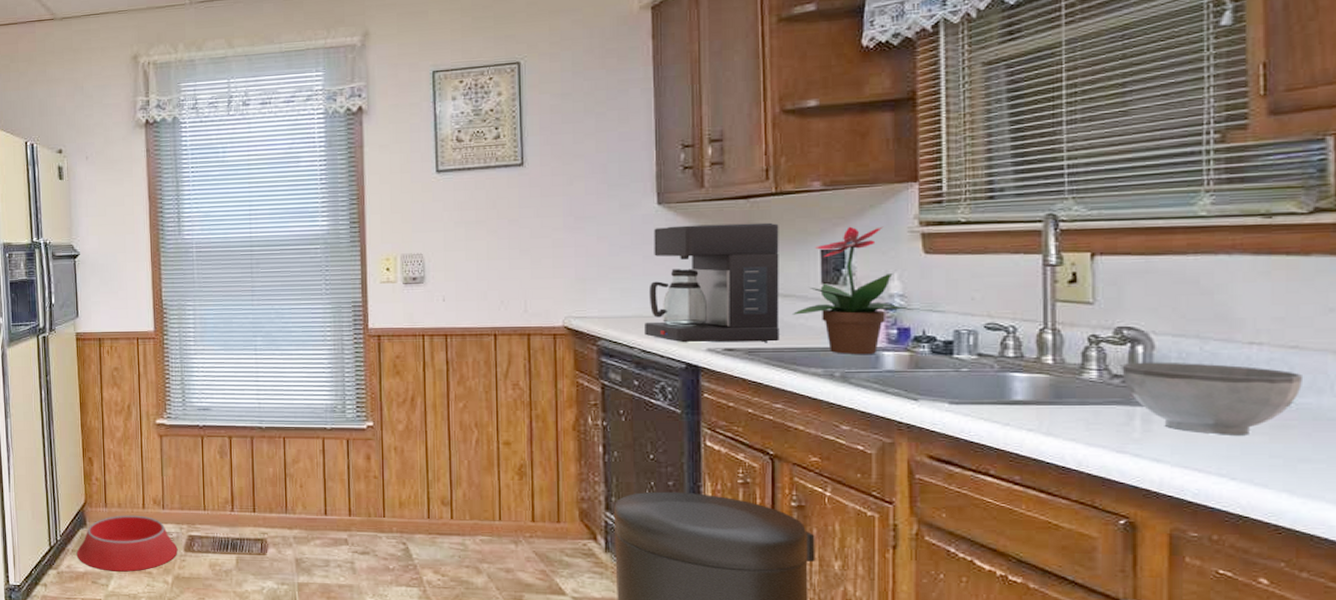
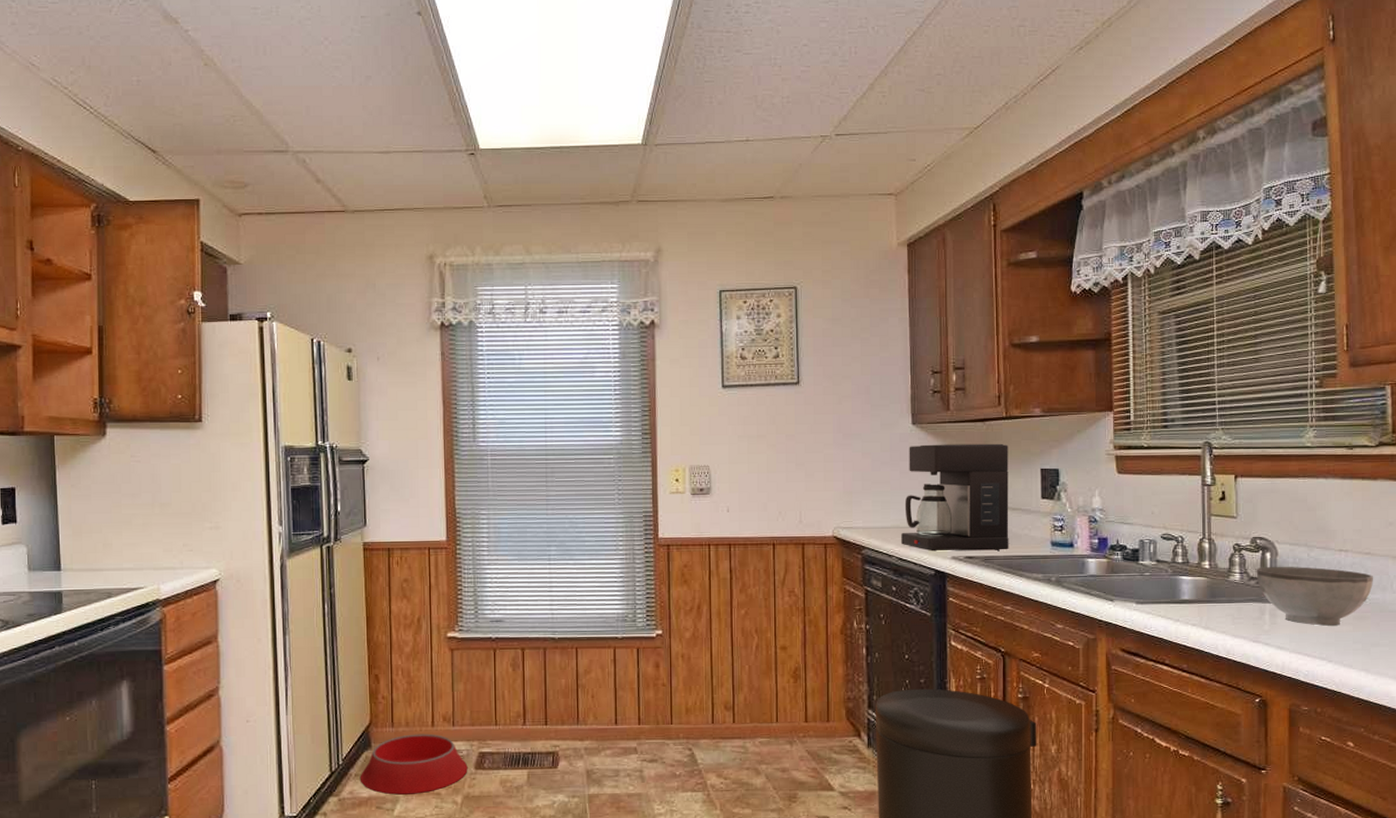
potted flower: present [791,226,914,354] -> none [1018,448,1110,561]

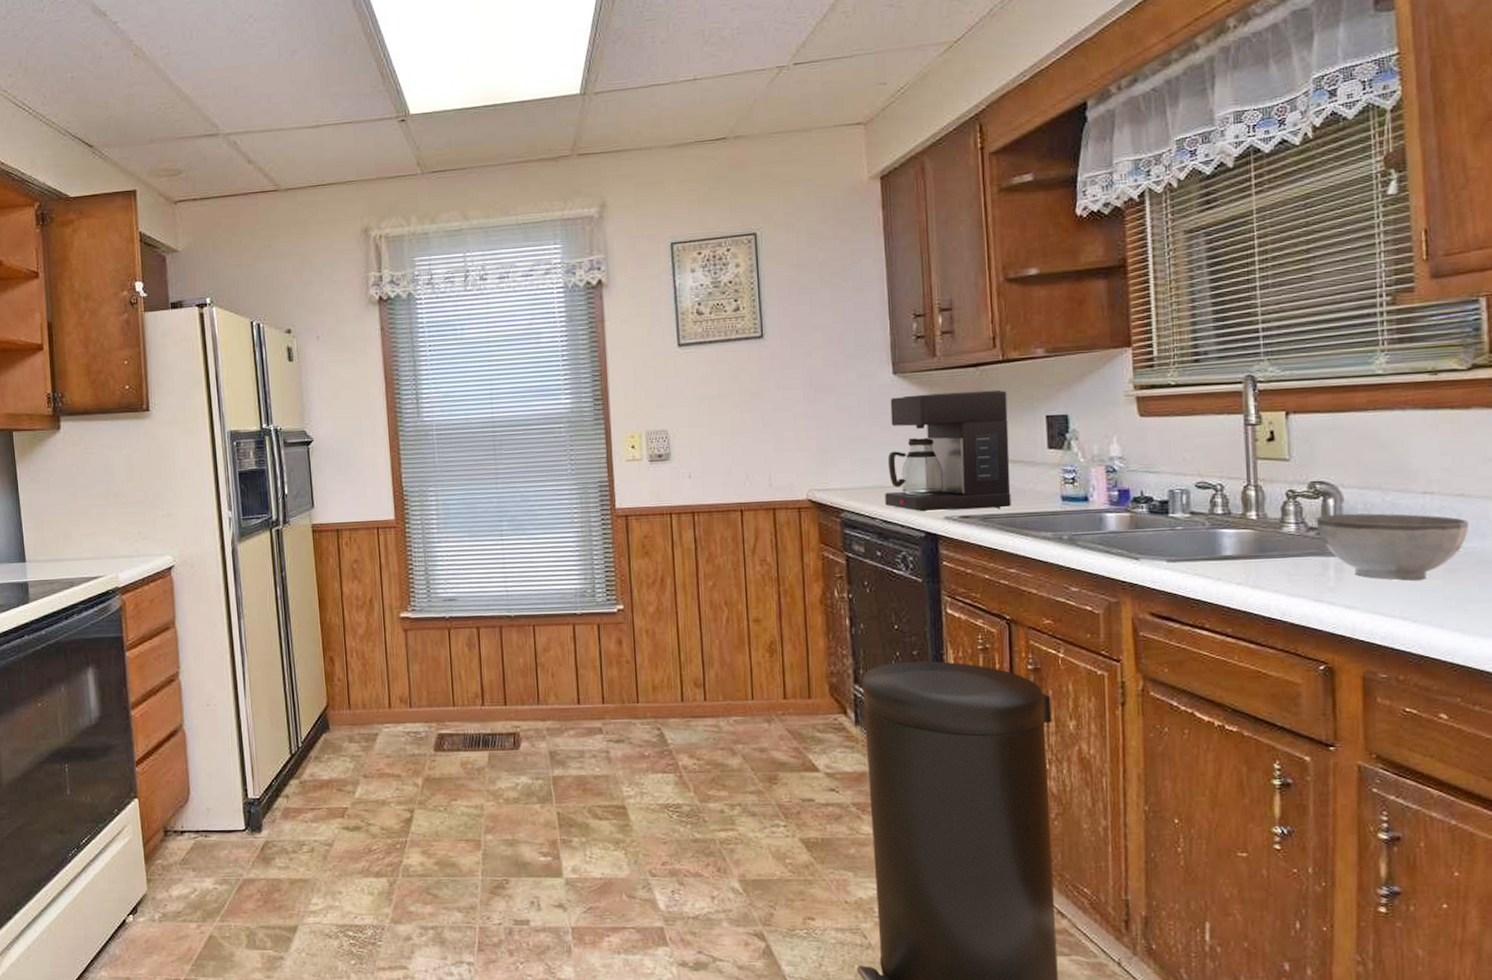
pet bowl: present [360,734,468,795] -> none [319,715,427,777]

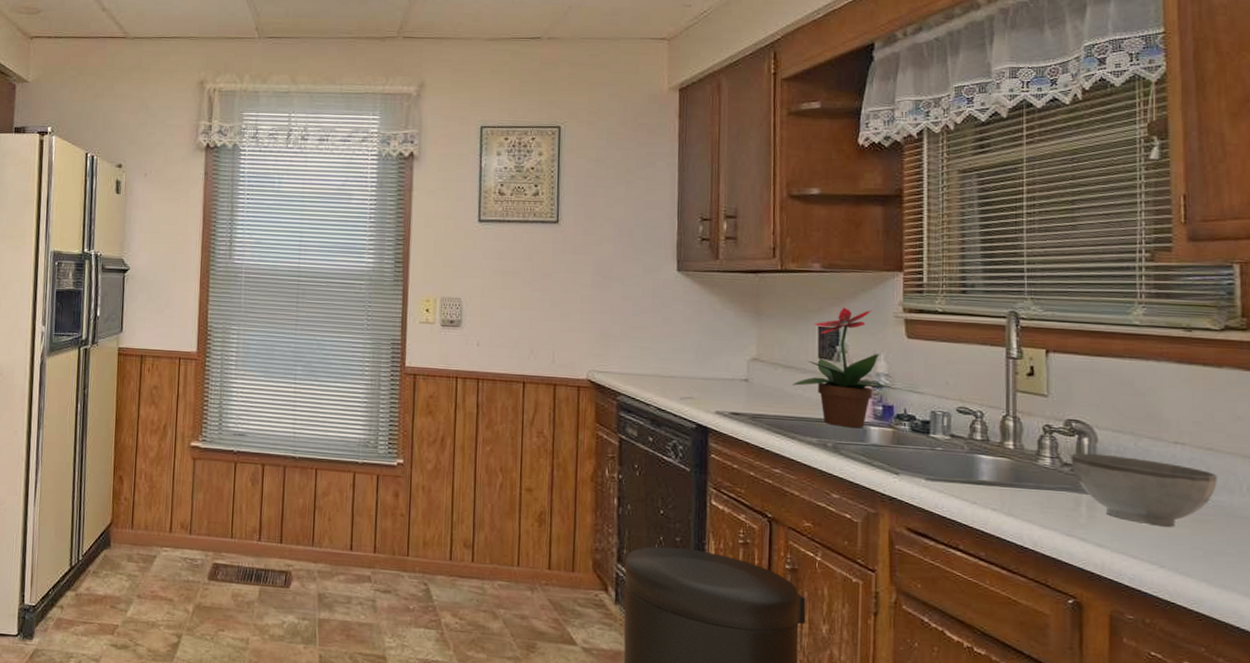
coffee maker: present [885,389,1011,512] -> none [660,292,783,410]
potted flower: none [1021,391,1132,517] -> present [791,307,897,428]

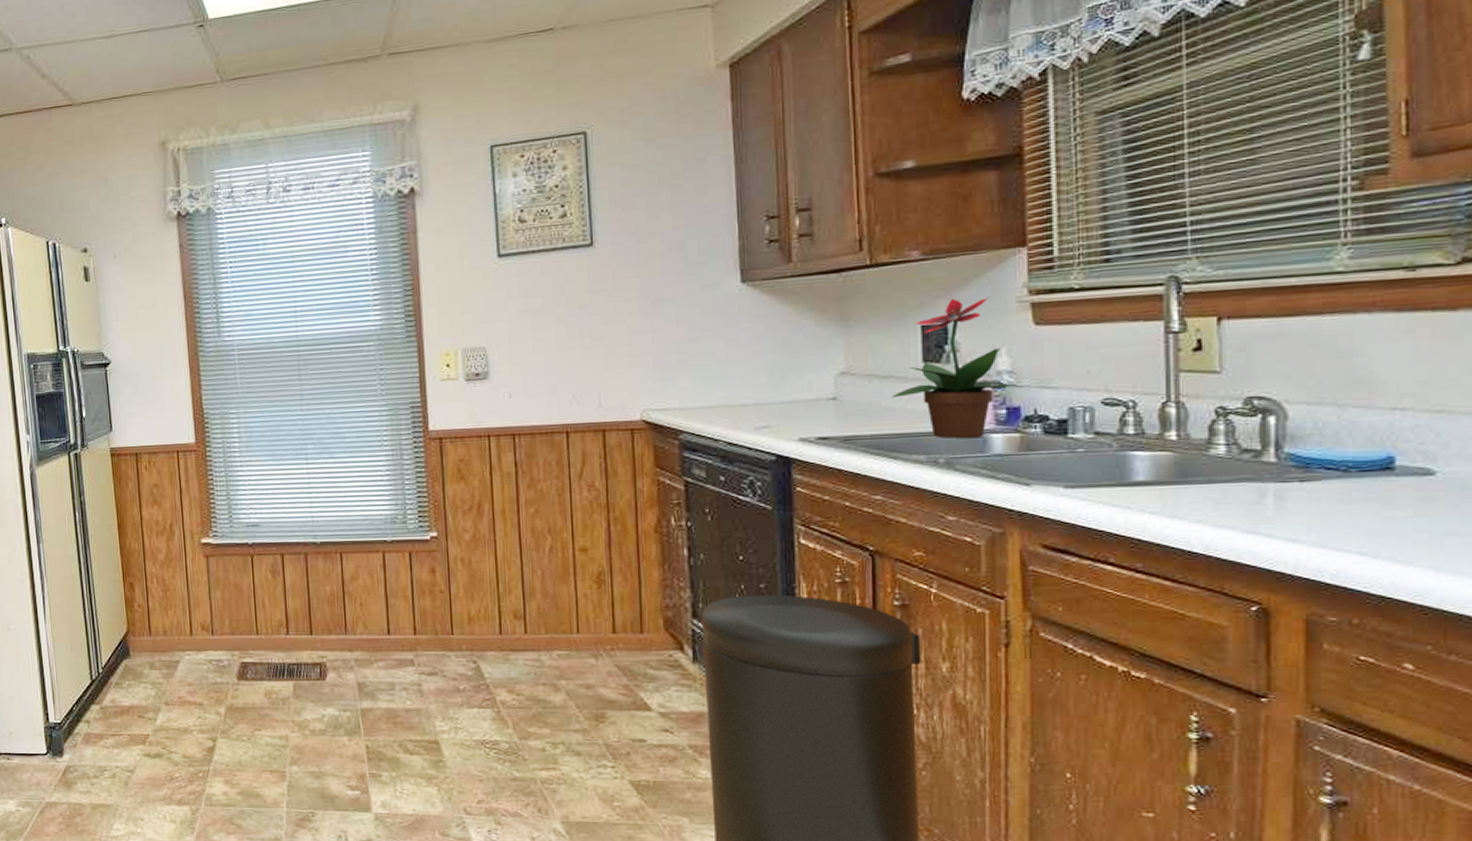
bowl: present [1070,452,1217,527] -> none [1252,433,1450,511]

